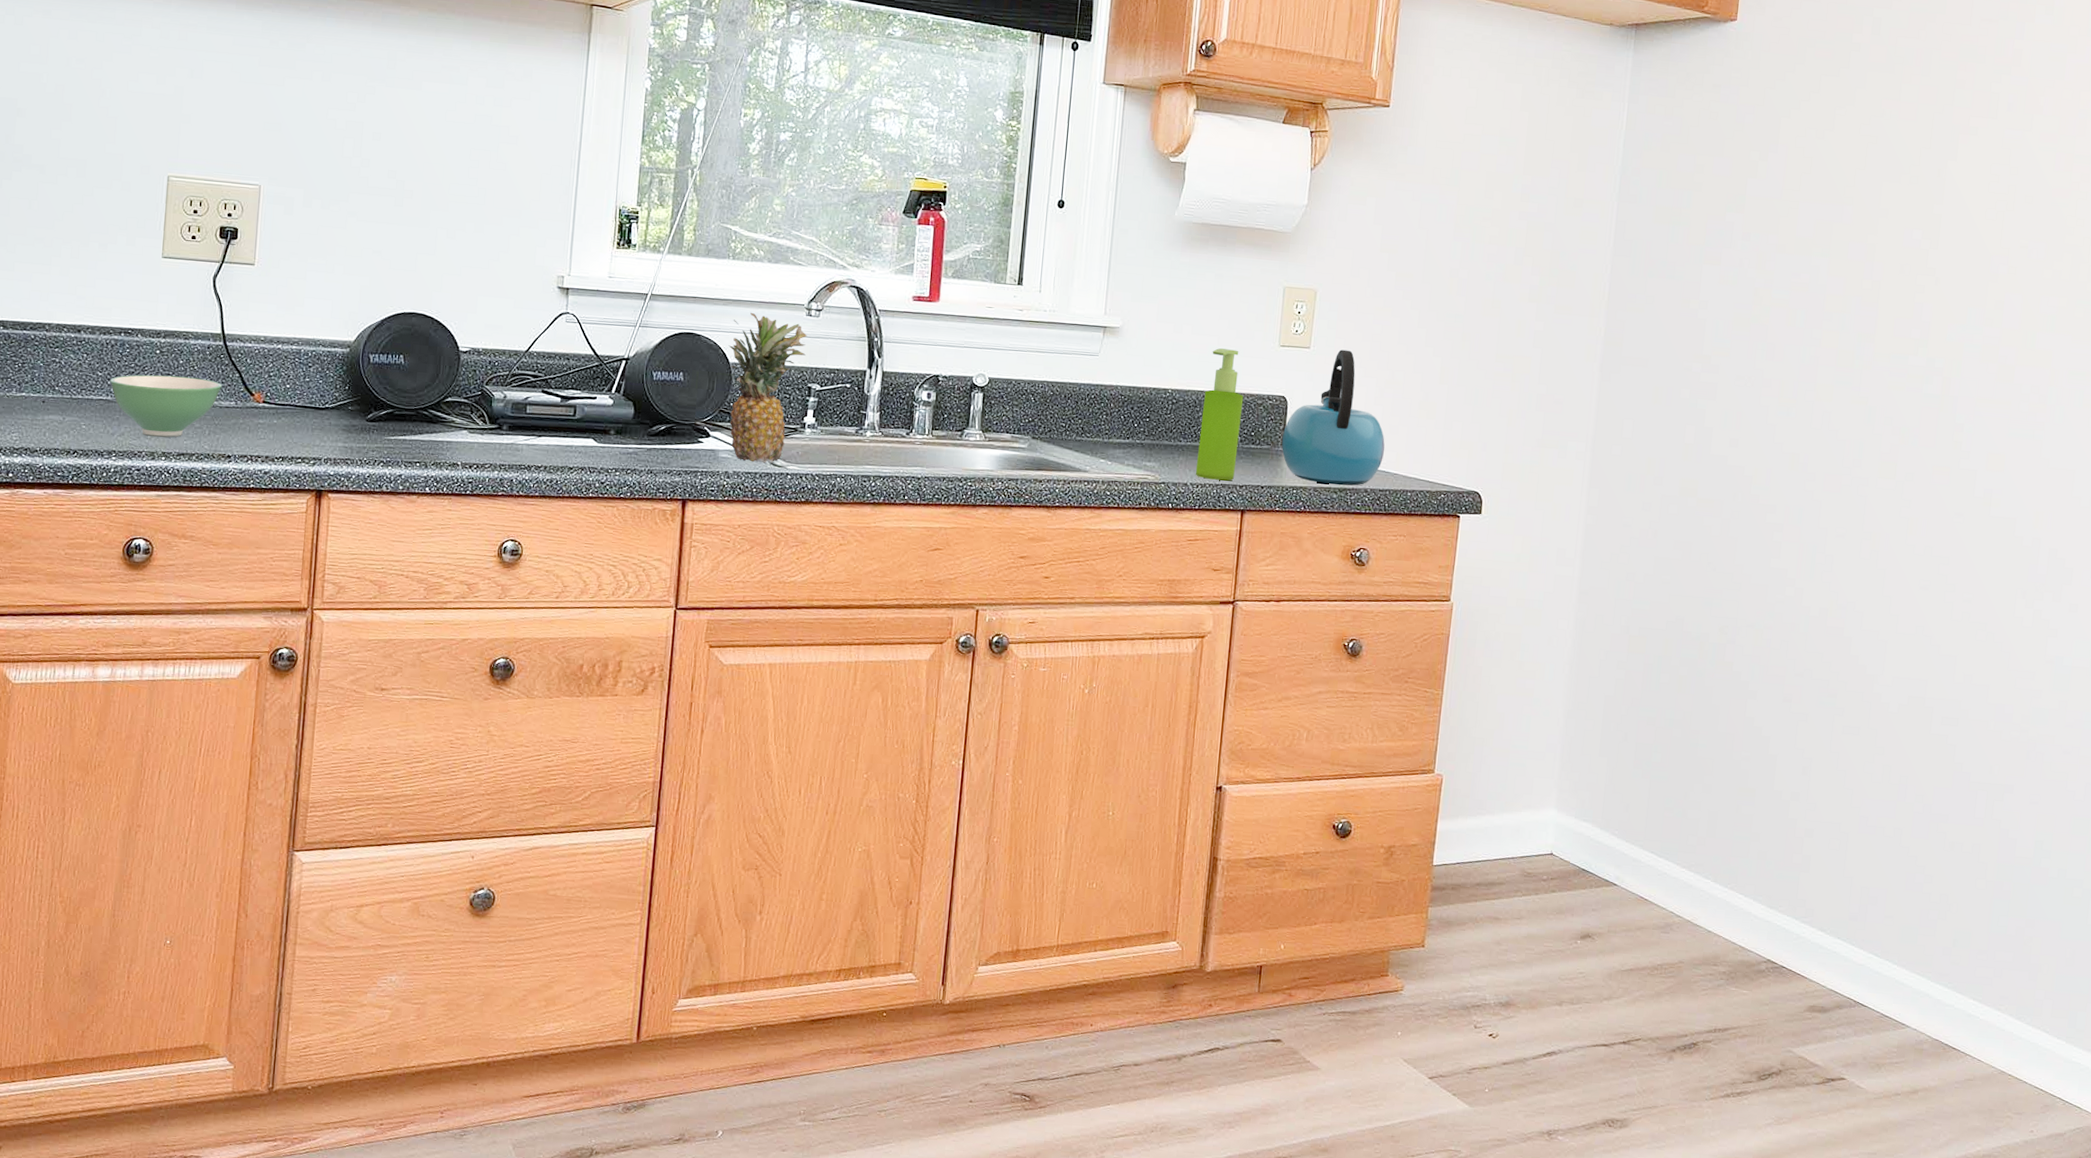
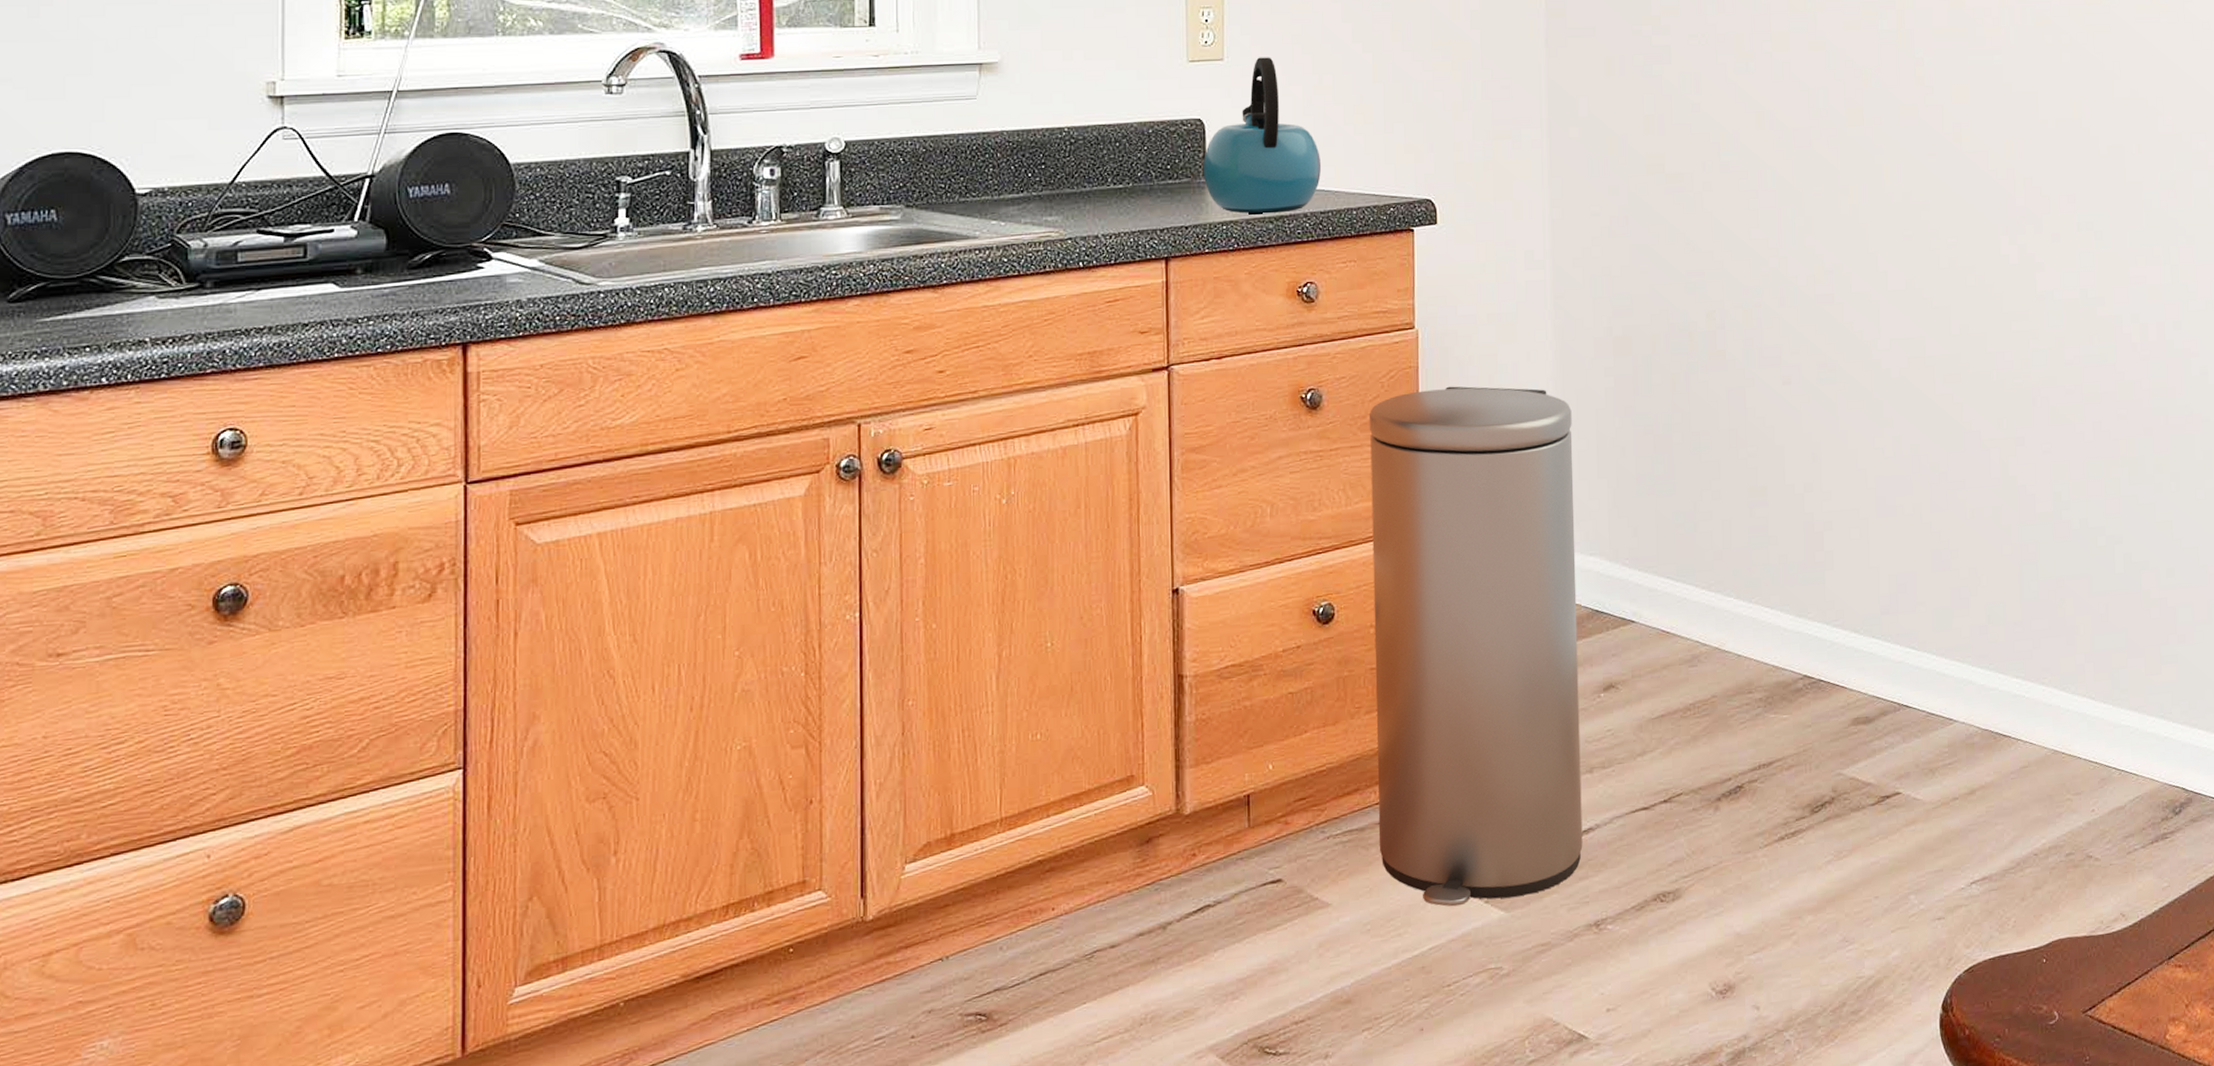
fruit: present [728,312,807,465] -> none [506,98,609,285]
soap dispenser: present [1195,348,1244,481] -> none [1106,72,1154,227]
pedal bin: none [1367,655,1583,1096] -> present [1368,386,1583,907]

